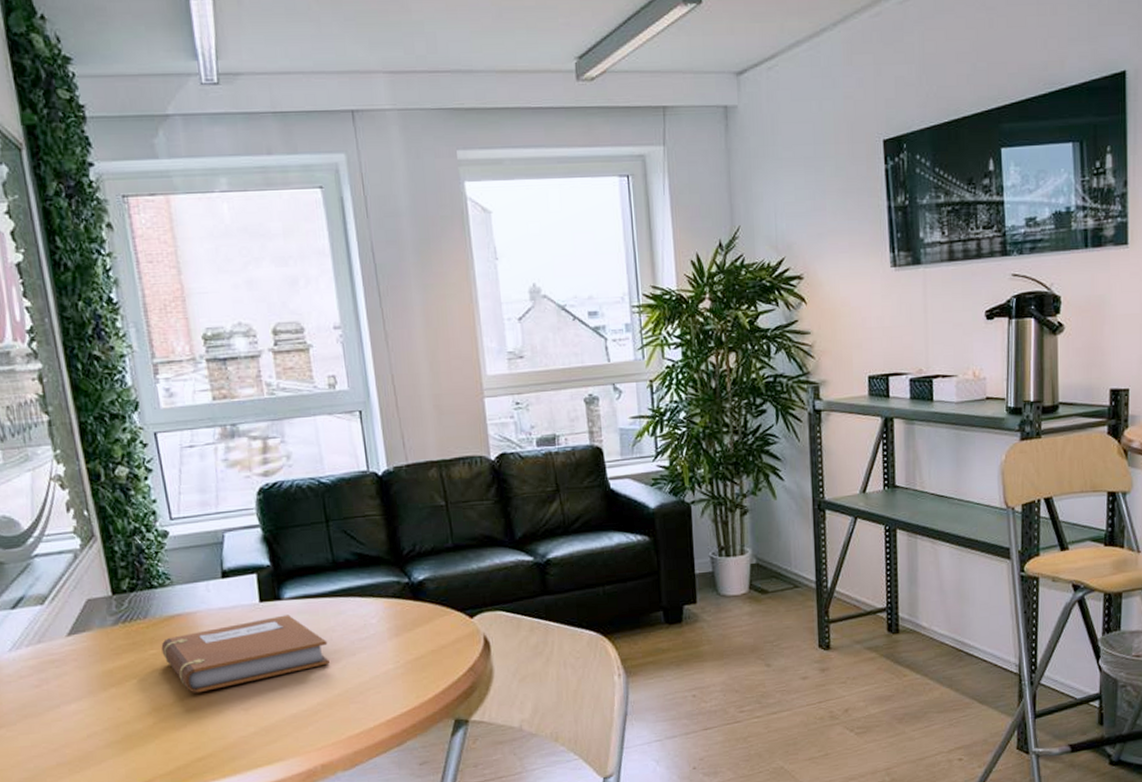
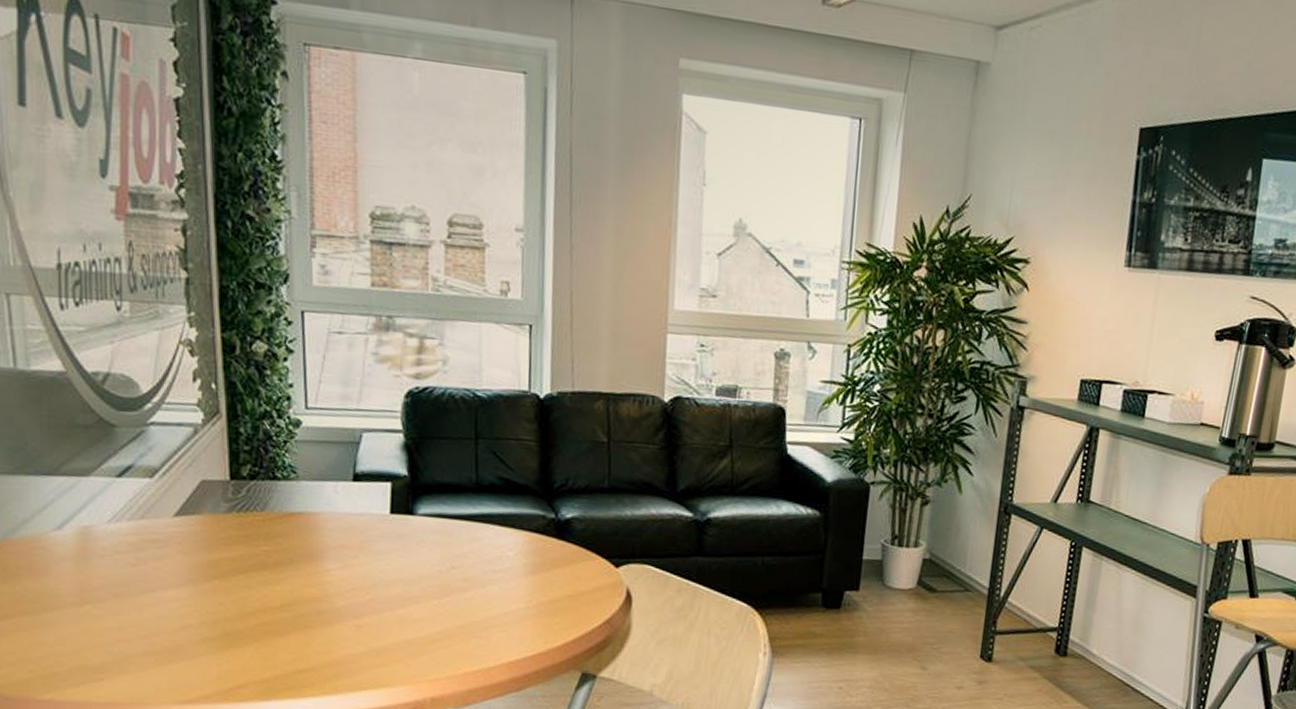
notebook: present [161,615,330,694] -> none [275,531,457,601]

